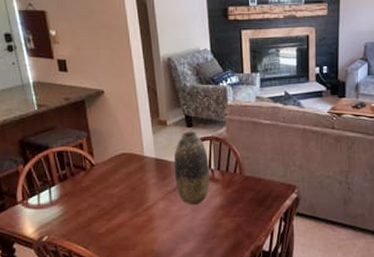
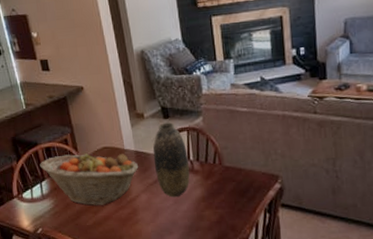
fruit basket: none [50,158,158,213] -> present [40,152,139,206]

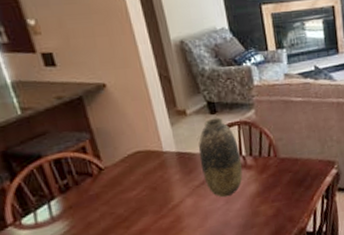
fruit basket: present [40,152,139,206] -> none [46,156,182,221]

